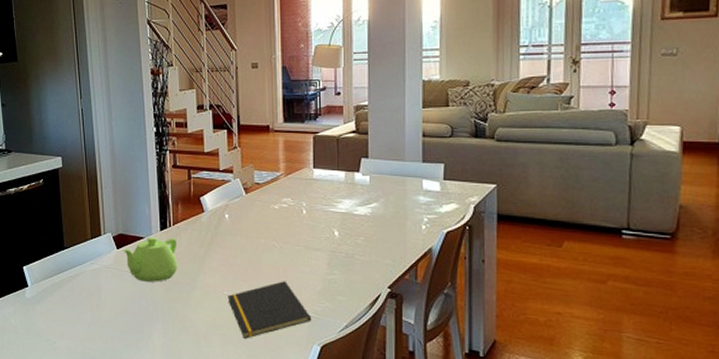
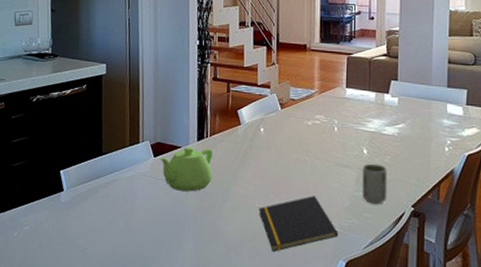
cup: none [334,245,362,287] -> present [361,163,388,205]

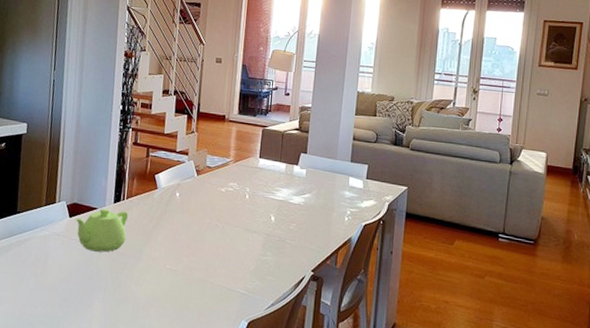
notepad: present [258,196,339,252] -> none [169,259,243,312]
cup: present [361,163,388,205] -> none [267,230,292,269]

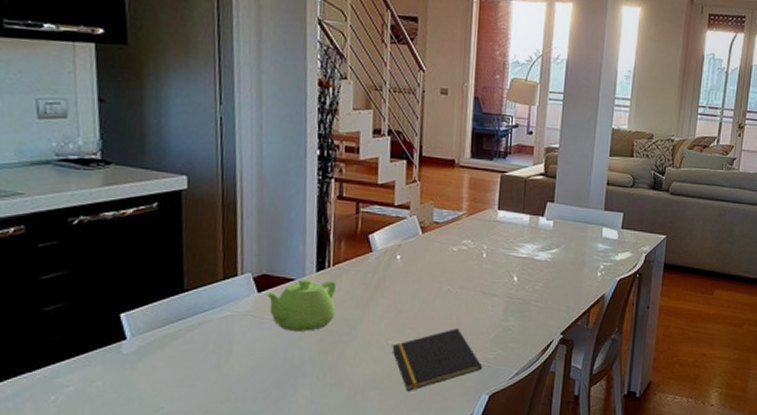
notepad: none [169,259,243,312] -> present [392,328,483,391]

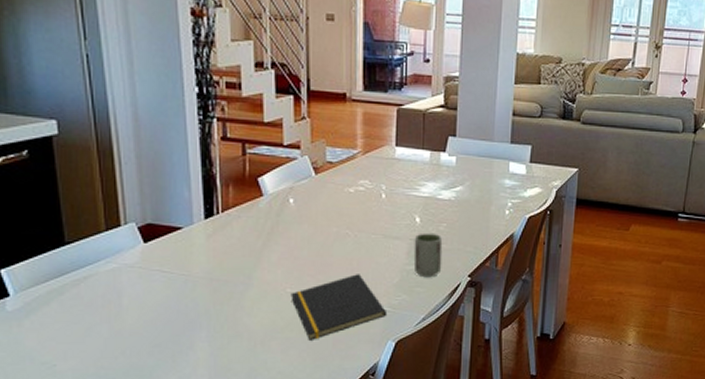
teapot: present [265,279,336,331] -> none [152,227,228,282]
cup: none [509,291,538,334] -> present [413,233,443,278]

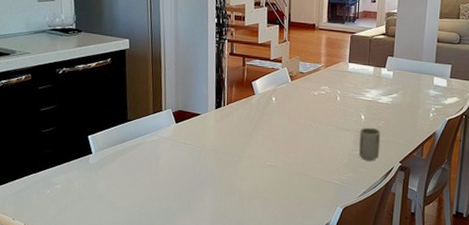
notepad: present [291,274,388,340] -> none [269,155,338,201]

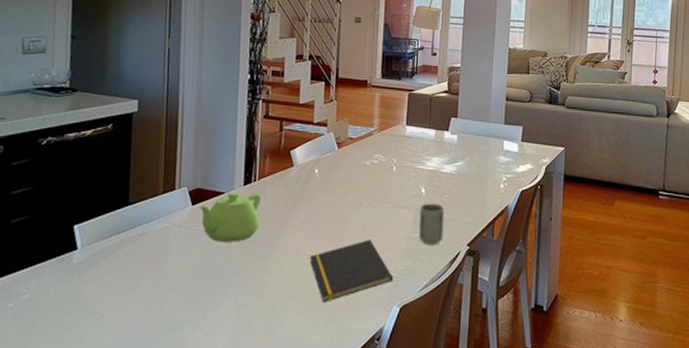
teapot: none [181,114,229,153] -> present [198,192,261,242]
notepad: none [269,155,338,201] -> present [309,240,394,302]

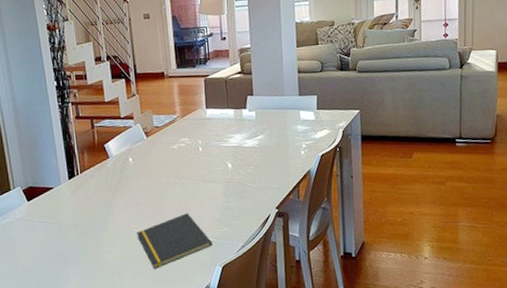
teapot: present [198,192,261,242] -> none [33,185,88,229]
cup: present [418,203,445,245] -> none [228,175,254,212]

